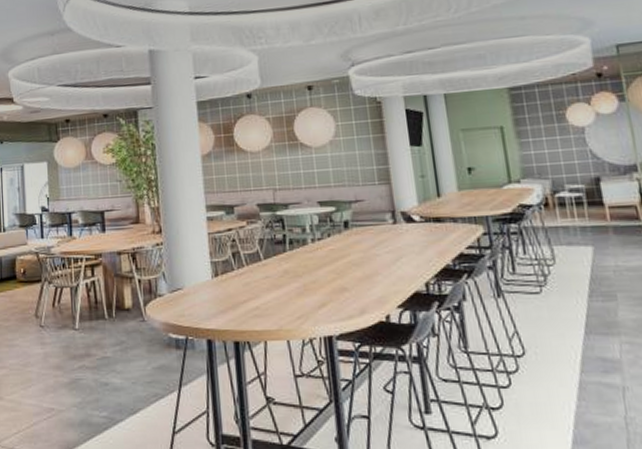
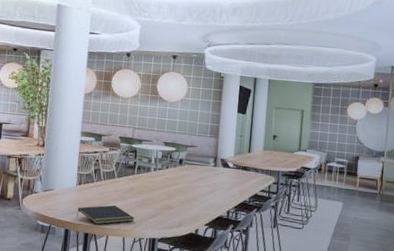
notepad: none [218,297,299,327] -> present [76,205,135,225]

